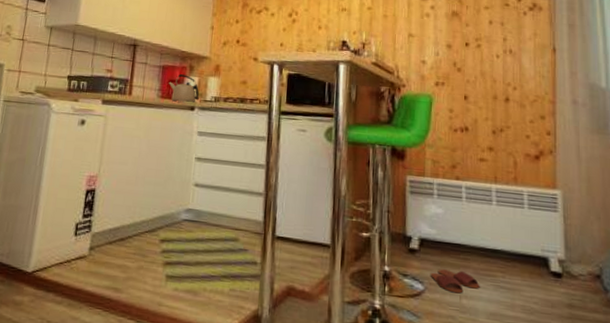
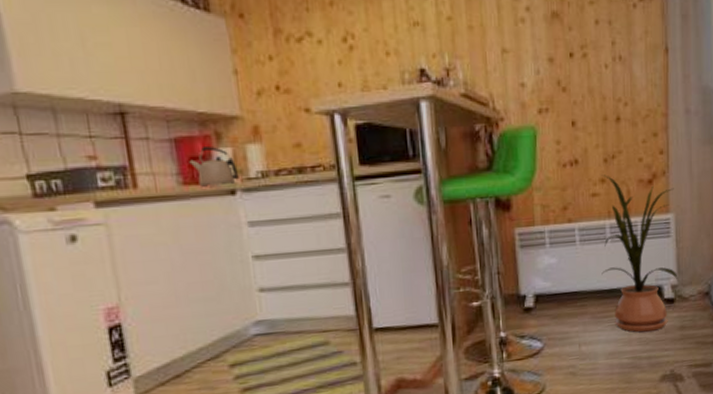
slippers: present [430,269,480,294] -> none [548,319,598,343]
house plant: none [486,144,566,302] -> present [600,174,678,332]

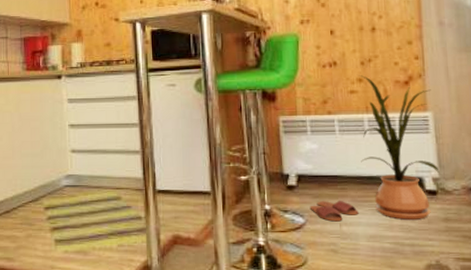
kettle: present [189,145,239,187] -> none [32,43,65,72]
slippers: none [548,319,598,343] -> present [309,201,359,222]

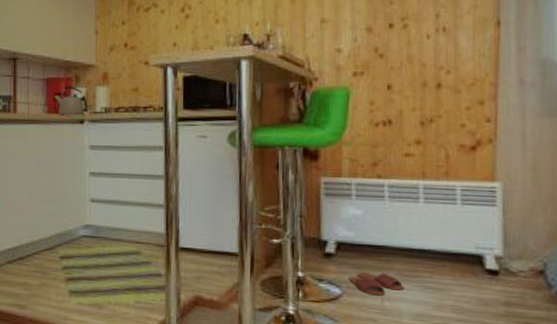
kettle: none [32,43,65,72] -> present [54,85,88,116]
house plant: present [358,75,440,220] -> none [411,137,504,301]

